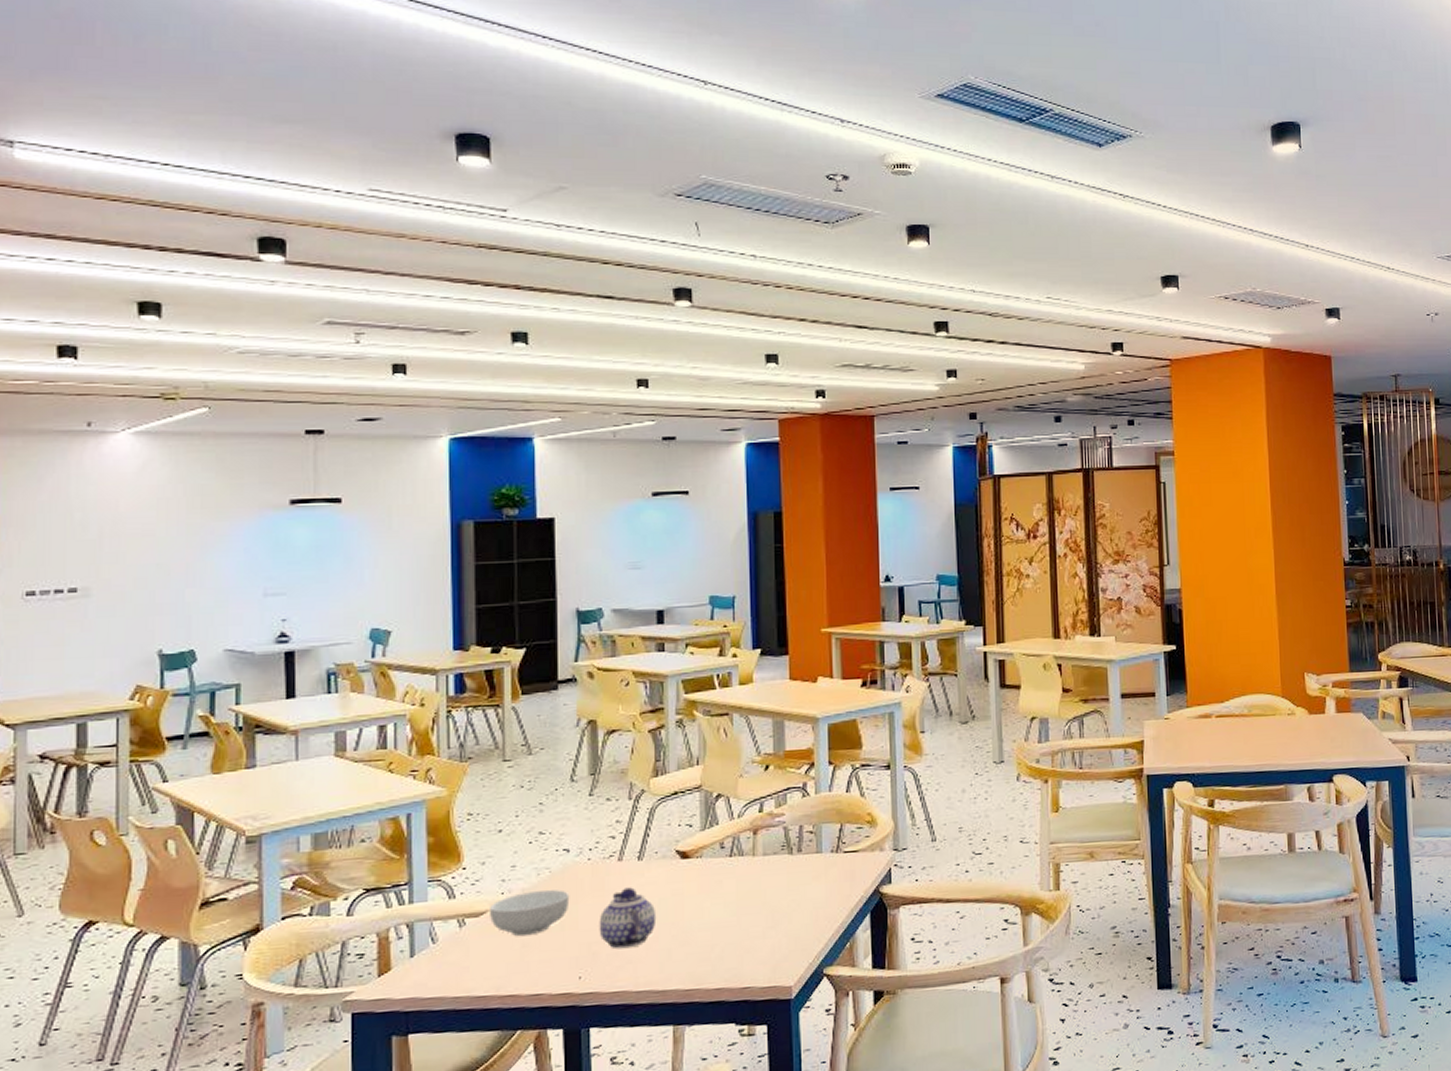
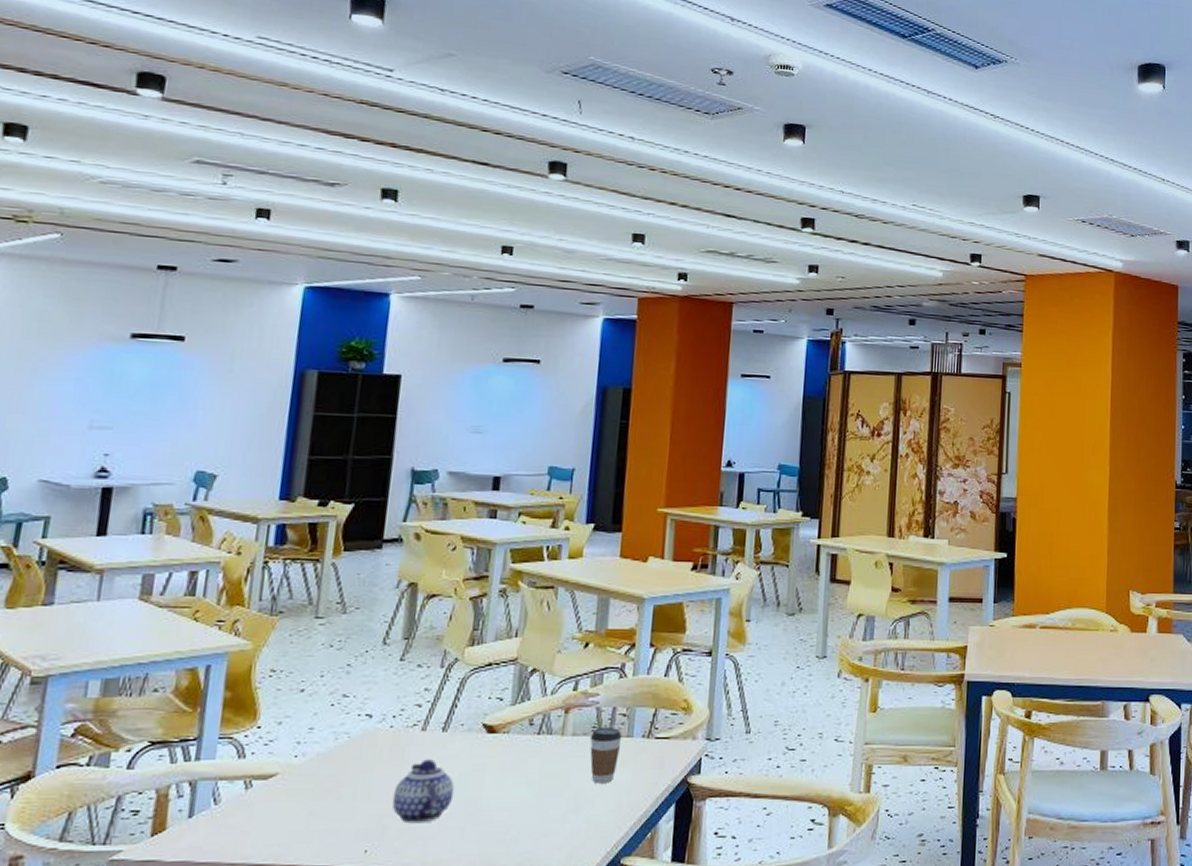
cereal bowl: present [490,889,570,937] -> none [279,755,367,804]
coffee cup: none [780,845,812,899] -> present [589,728,622,783]

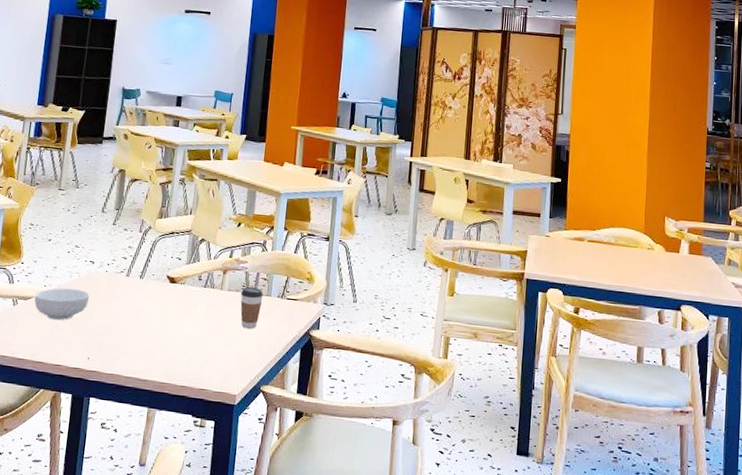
cereal bowl: none [279,755,367,804] -> present [34,288,90,321]
teapot: present [392,759,455,824] -> none [106,297,148,343]

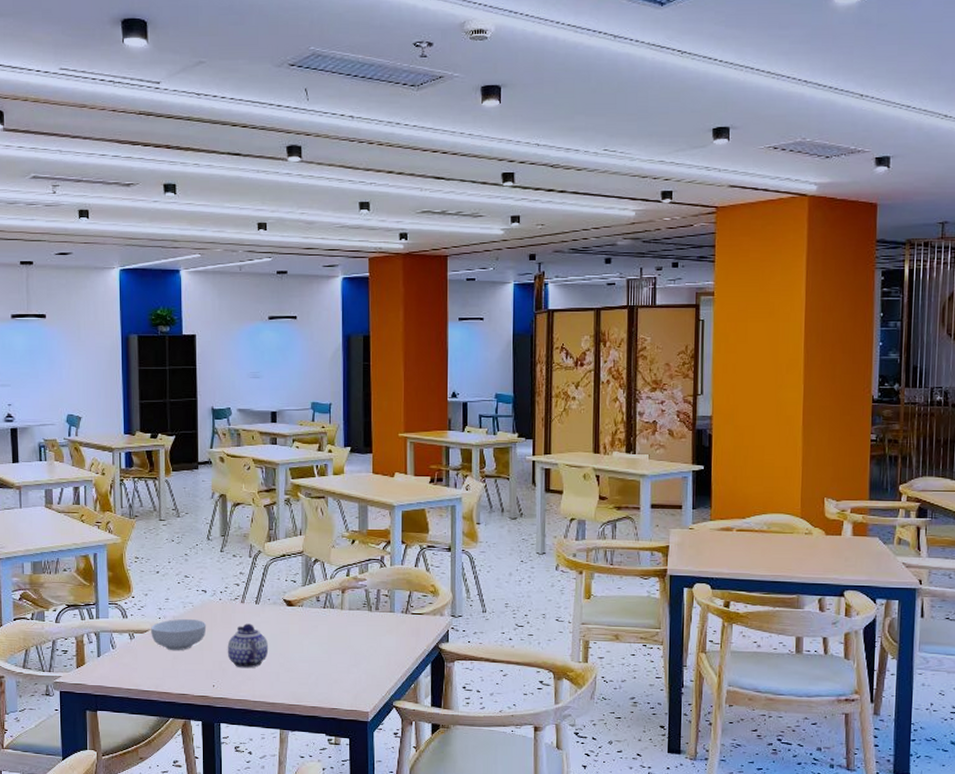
teapot: none [106,297,148,343] -> present [227,623,269,669]
coffee cup: present [240,287,263,329] -> none [362,605,386,646]

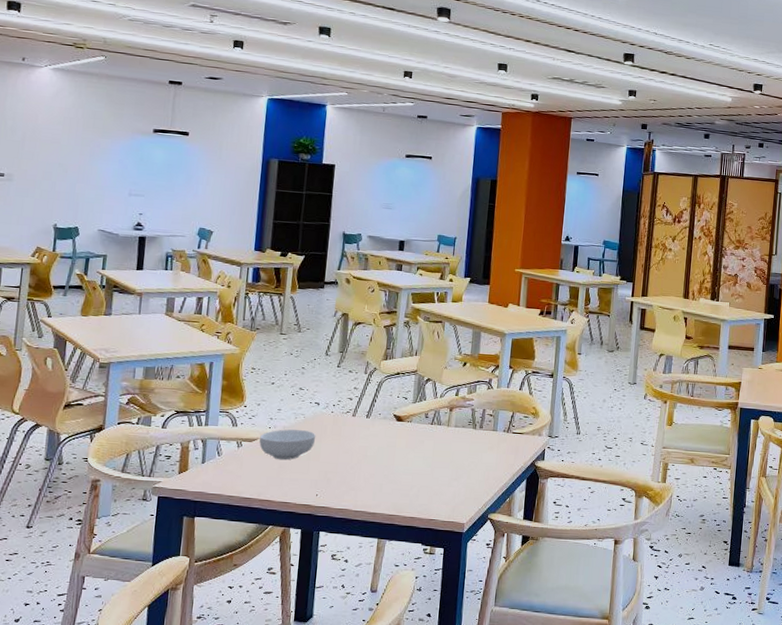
teapot: present [227,623,269,669] -> none [333,436,375,479]

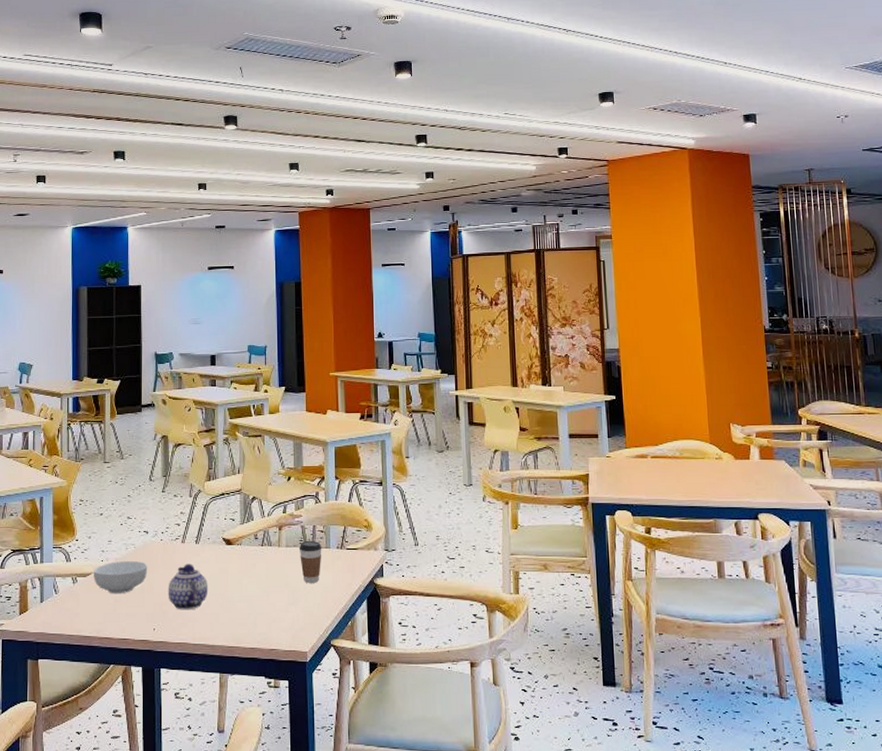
teapot: none [333,436,375,479] -> present [168,564,208,610]
coffee cup: none [467,423,490,462] -> present [299,541,322,583]

